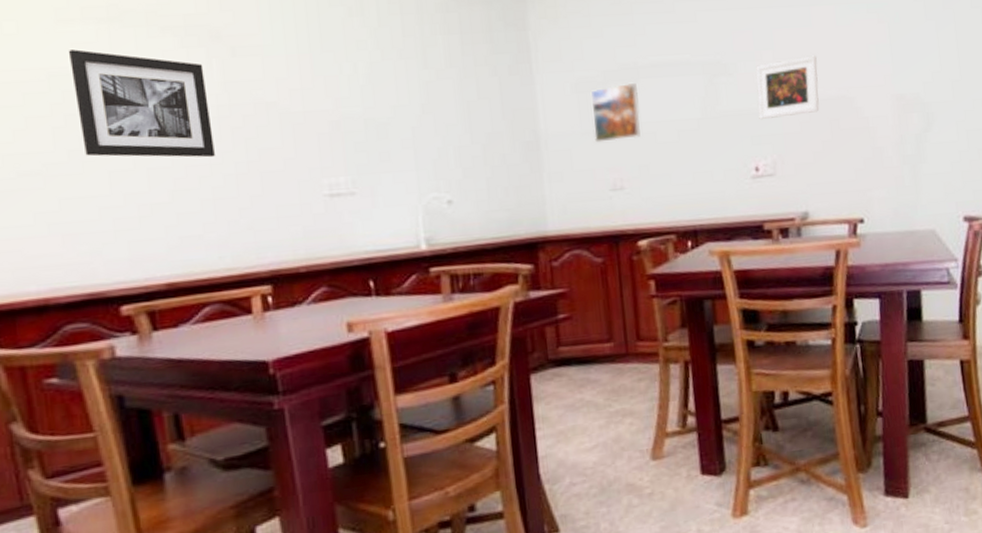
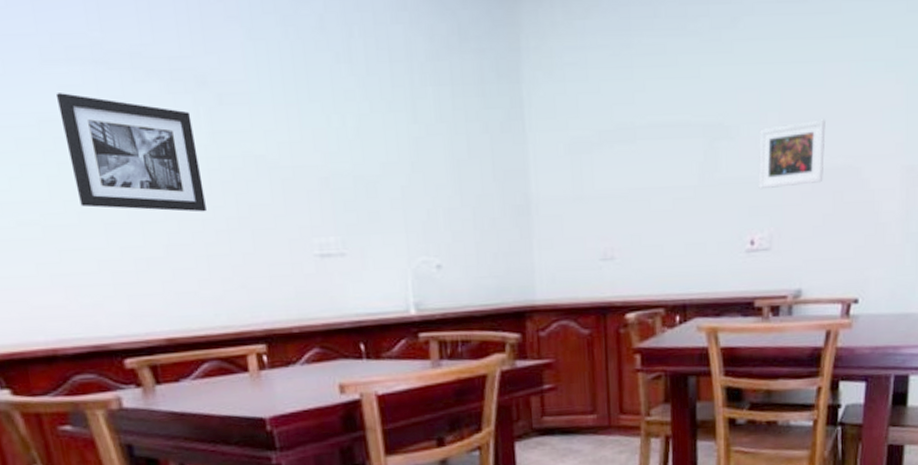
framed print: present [591,83,641,143] -> none [585,145,635,209]

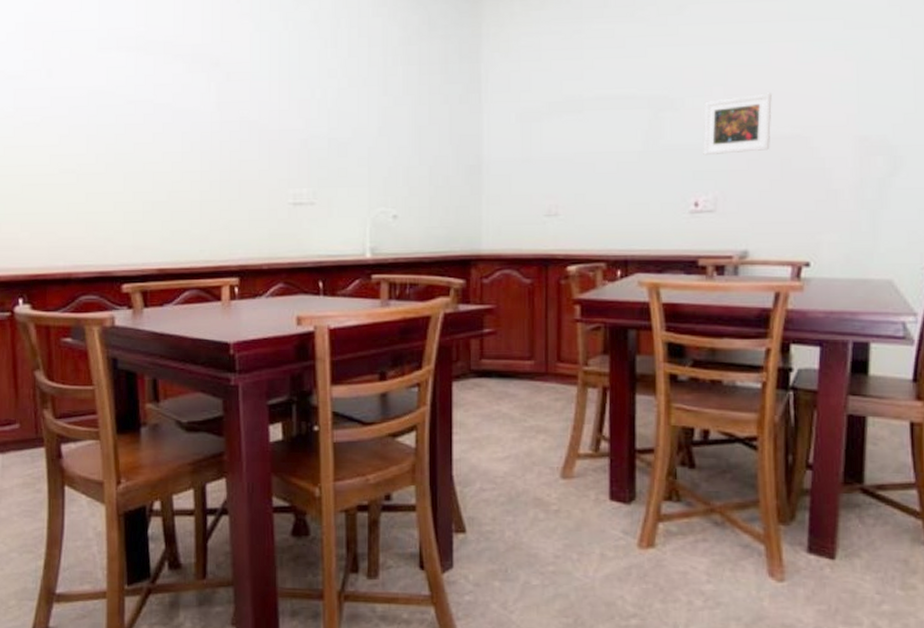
wall art: present [55,93,207,212] -> none [104,72,205,166]

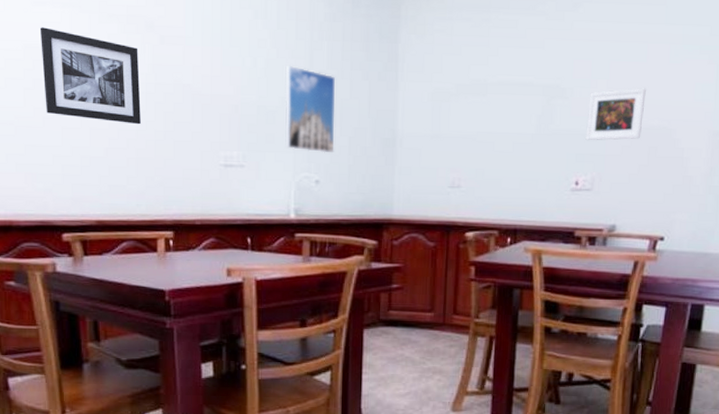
wall art: none [104,72,205,166] -> present [39,27,141,125]
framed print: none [358,94,413,185] -> present [285,66,336,153]

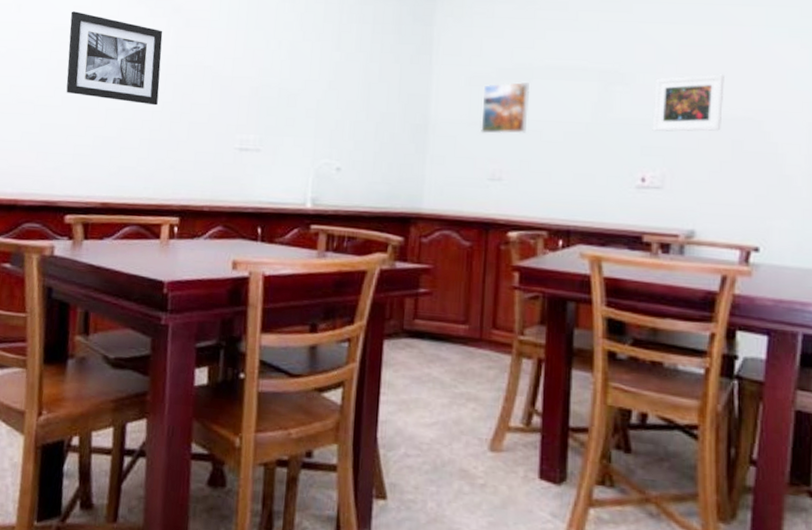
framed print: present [285,66,336,153] -> none [306,48,363,139]
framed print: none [442,97,484,146] -> present [481,82,529,134]

